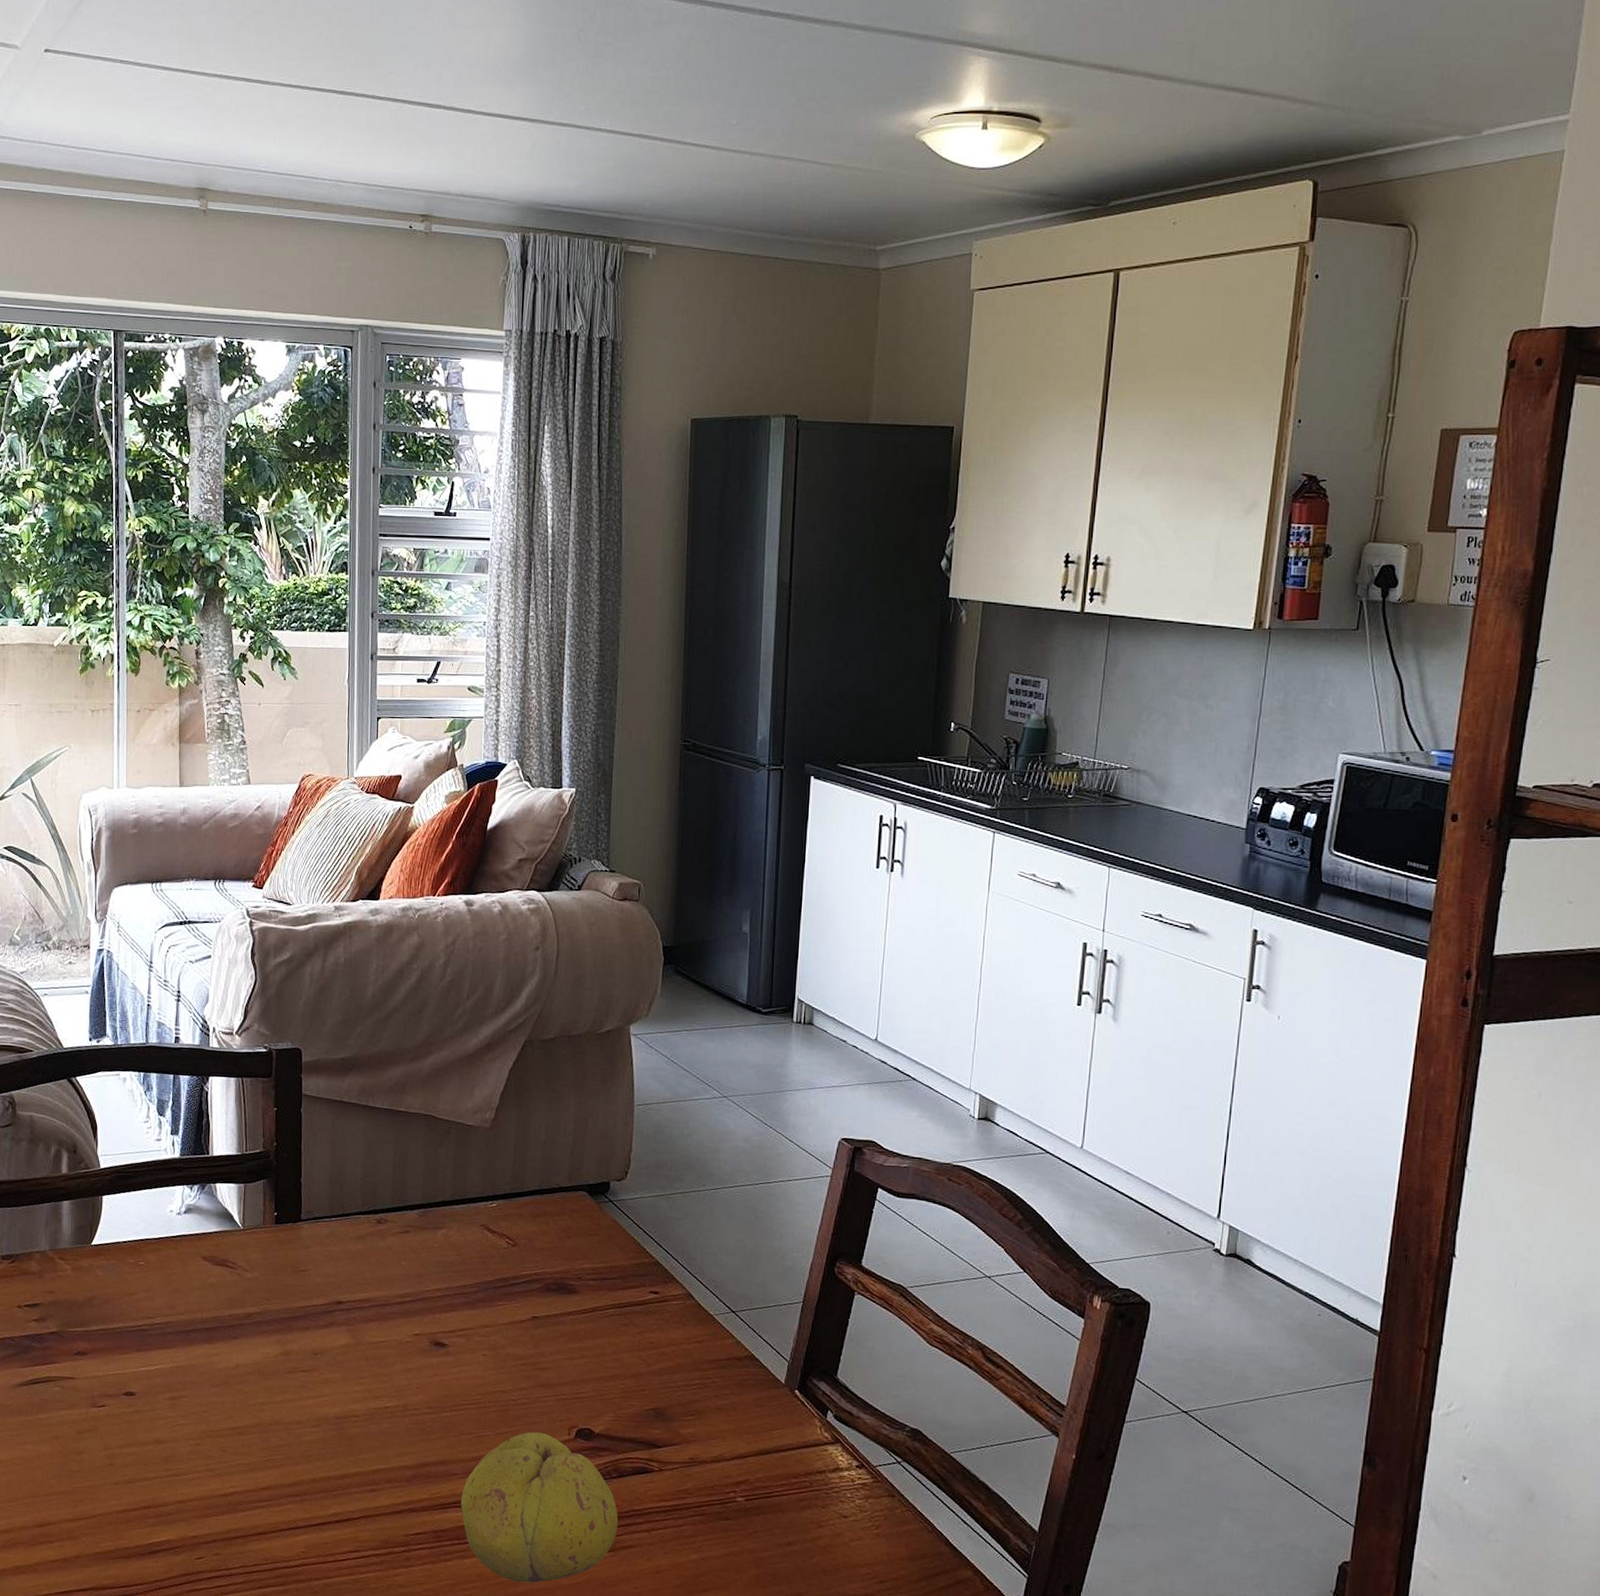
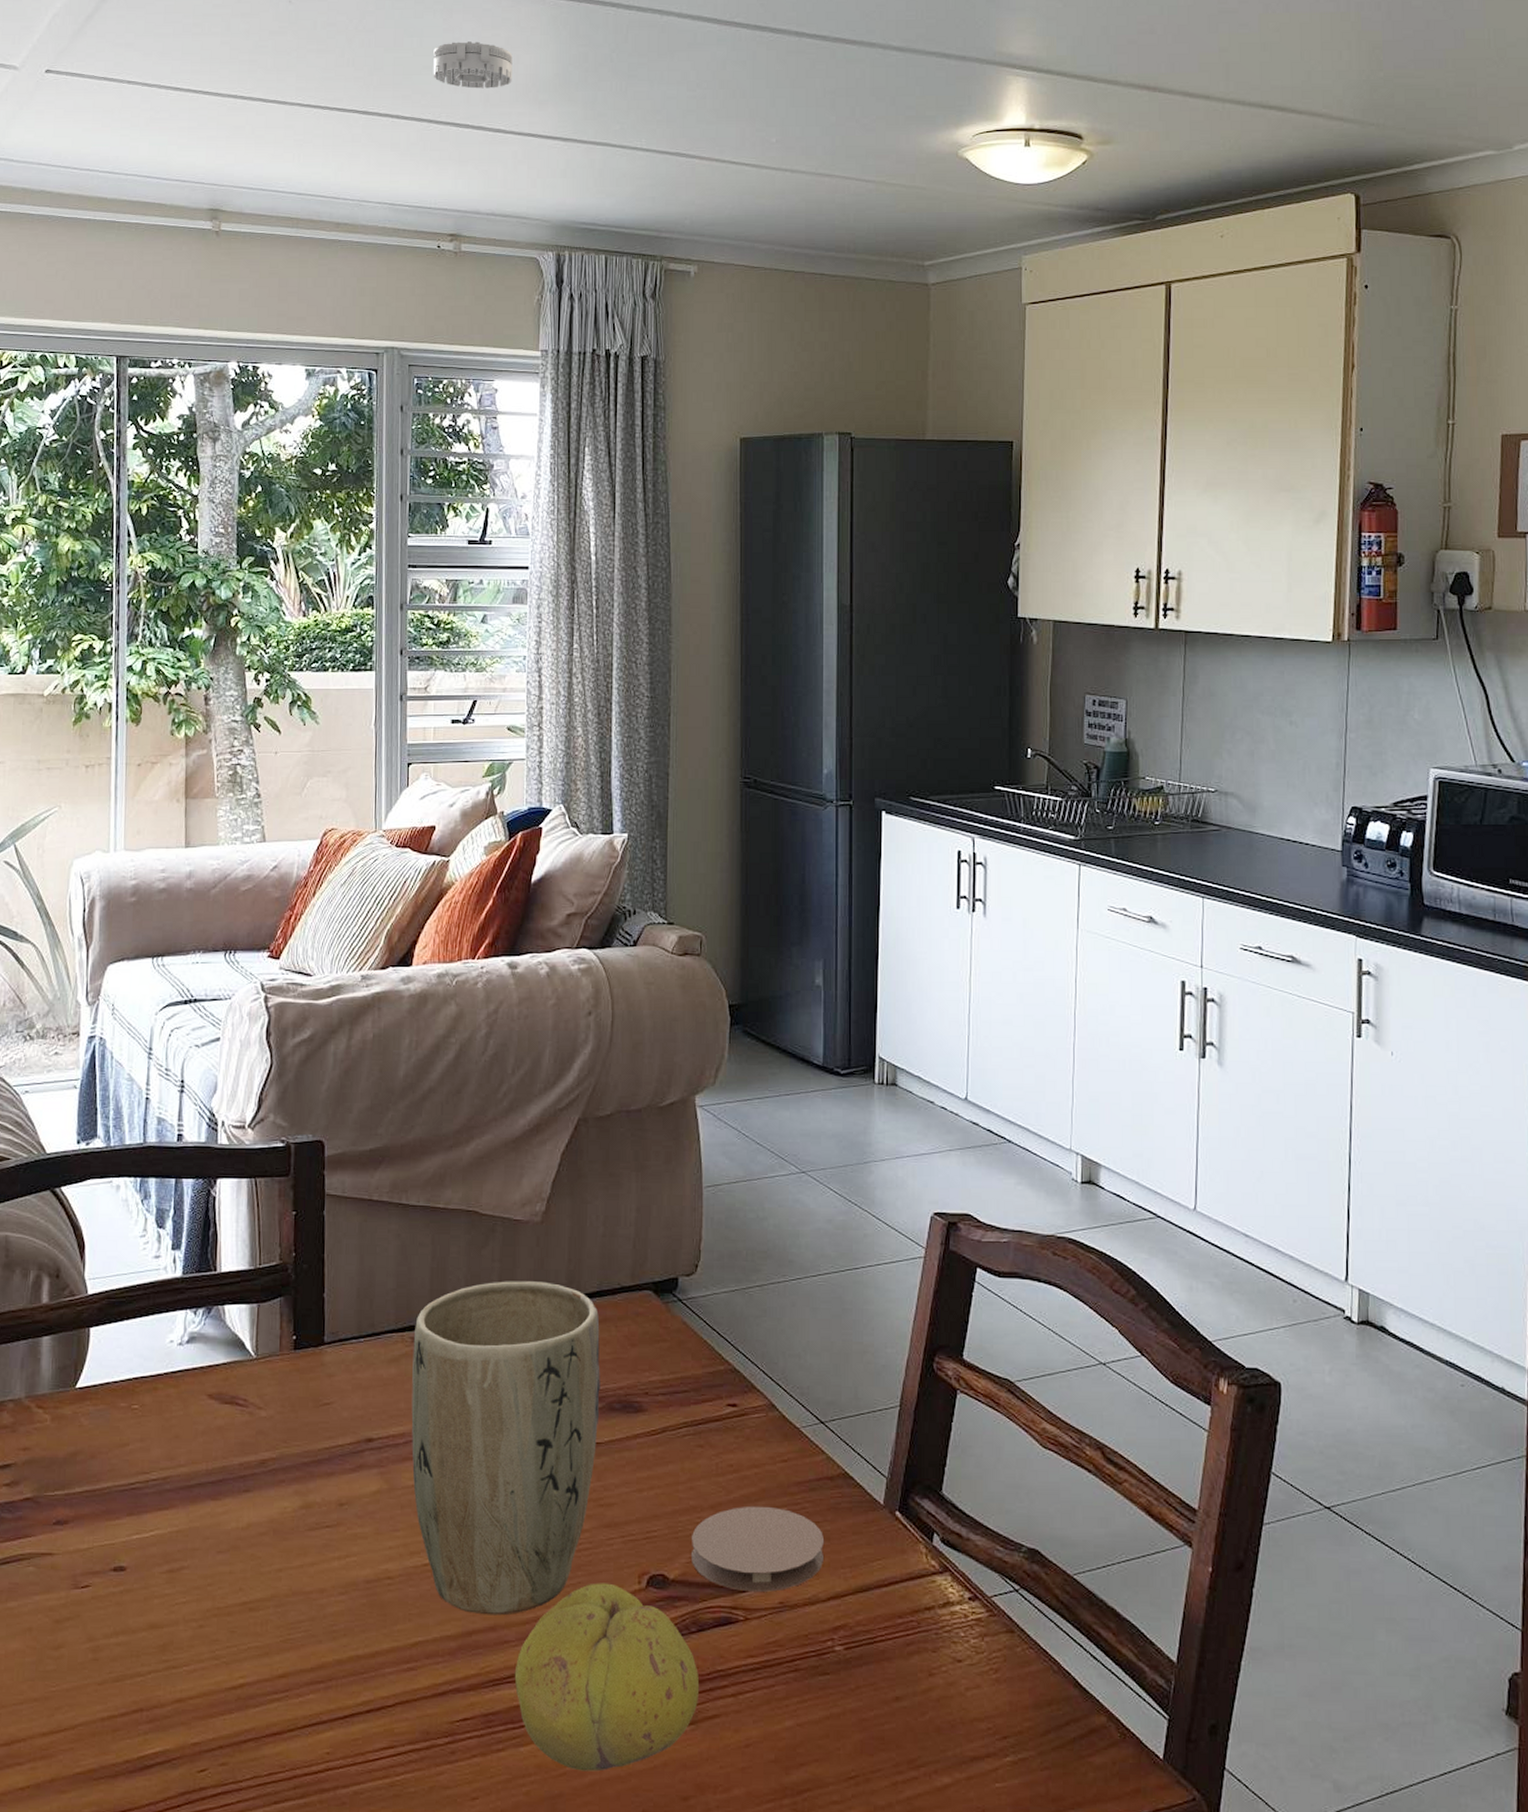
plant pot: none [375,1176,540,1453] -> present [411,1281,600,1616]
smoke detector: none [407,20,484,69] -> present [433,41,513,89]
coaster: none [614,1377,732,1449] -> present [690,1506,825,1592]

